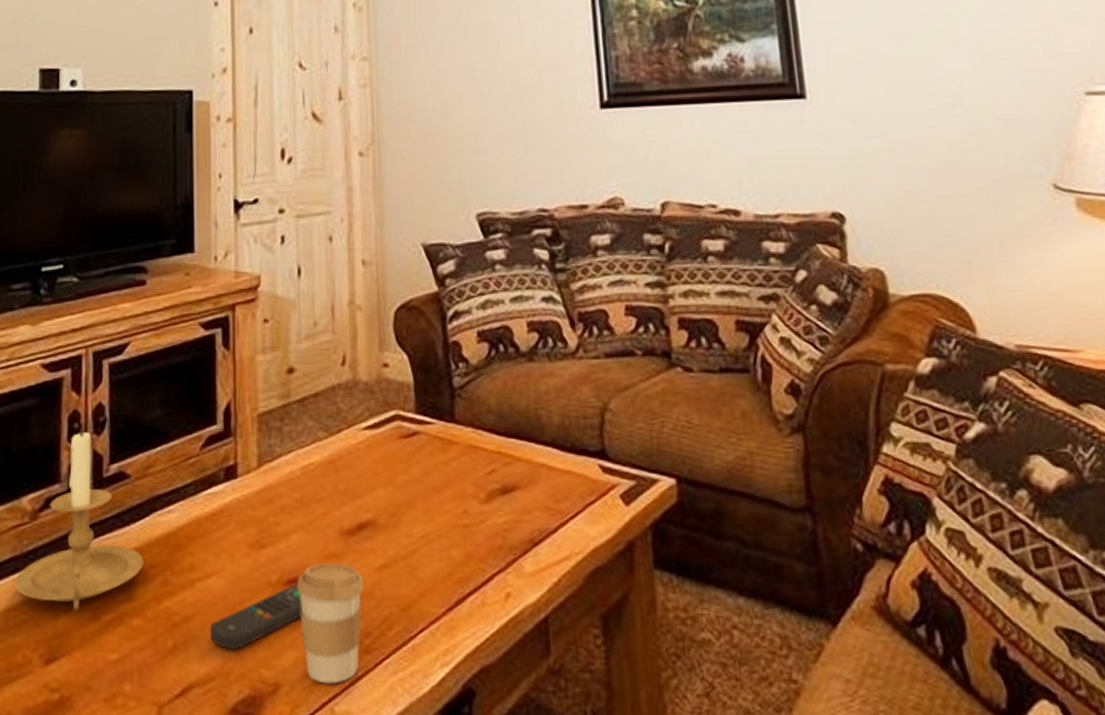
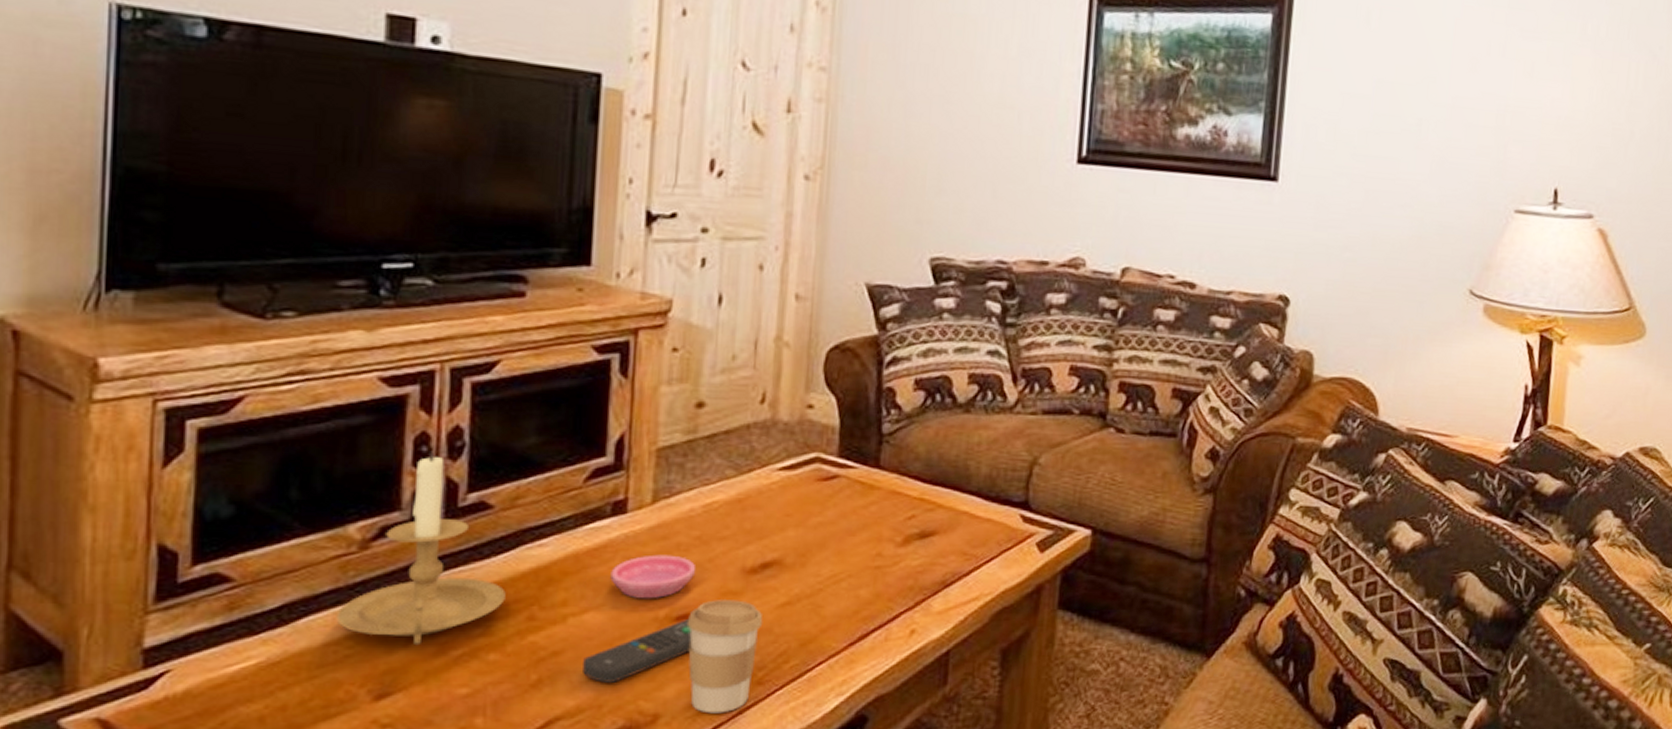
saucer: none [228,518,300,563] -> present [610,554,696,599]

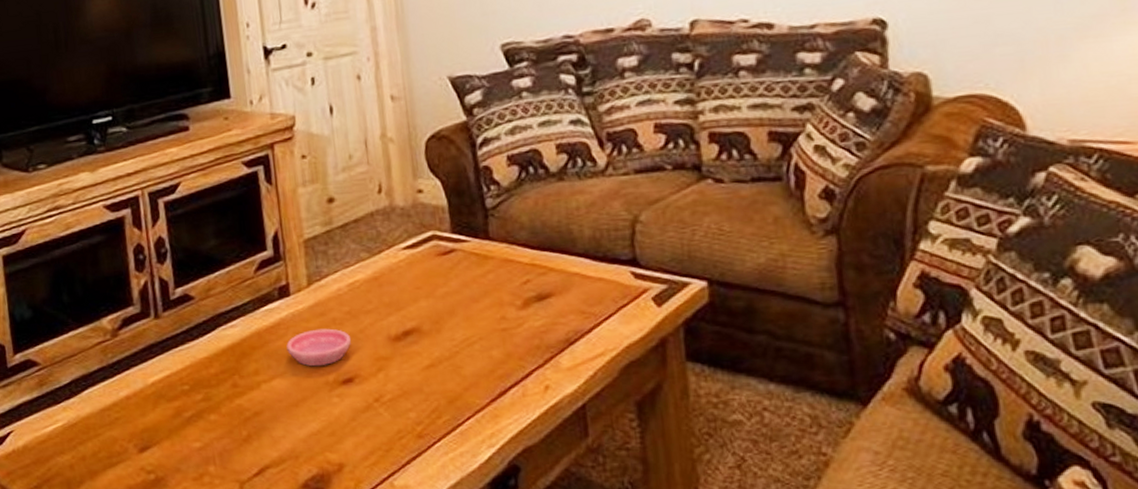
candle holder: present [336,450,506,646] -> none [105,258,214,410]
remote control: present [583,618,692,683] -> none [278,381,359,437]
coffee cup: present [686,600,763,714] -> none [351,364,414,463]

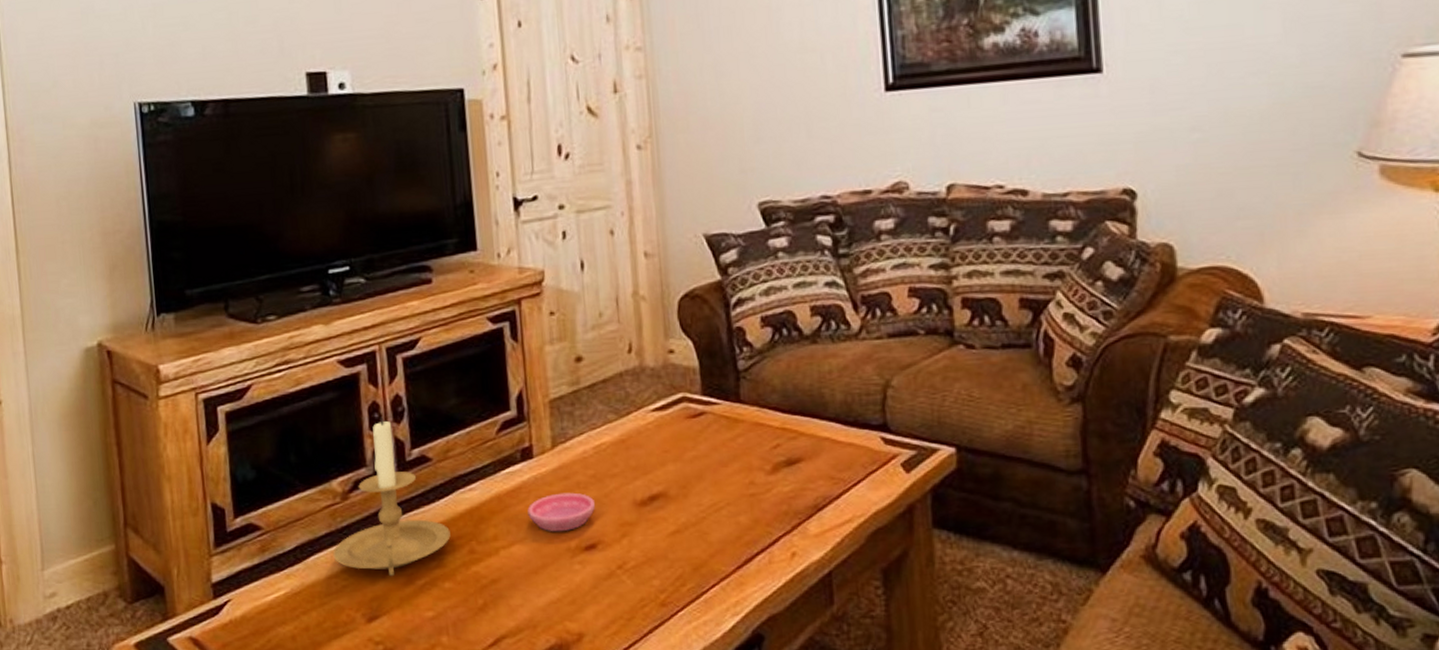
candle holder: none [105,258,214,410] -> present [332,416,451,577]

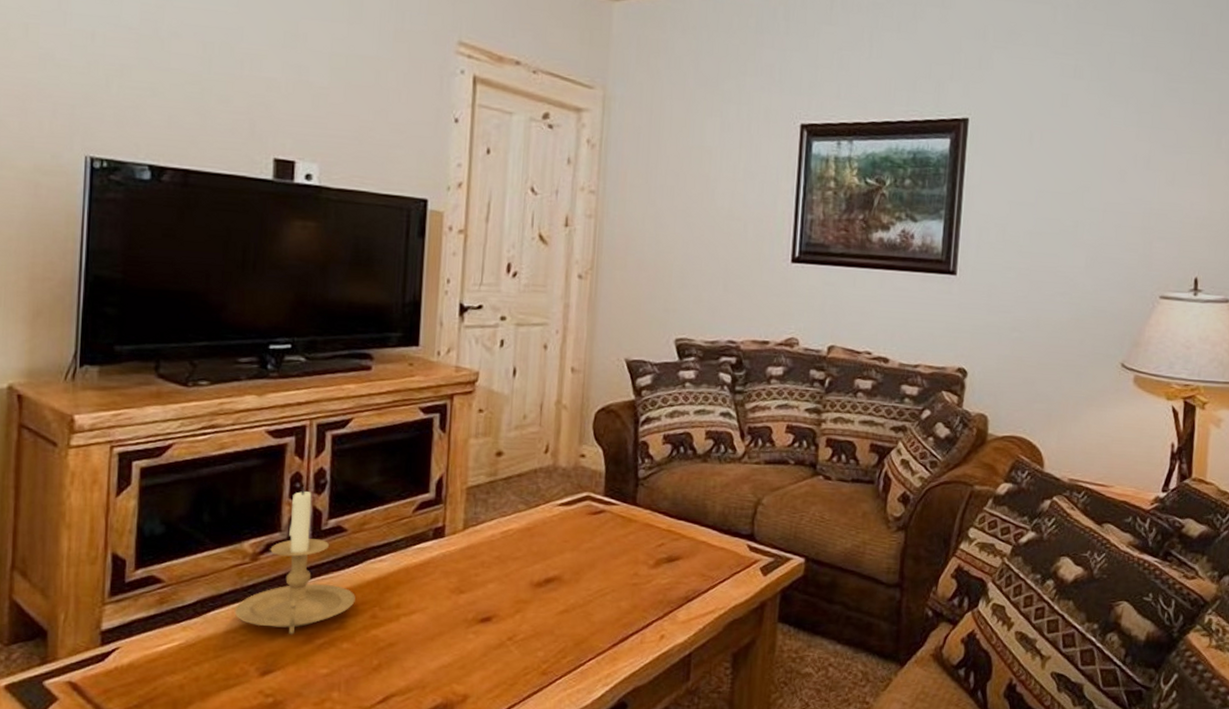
saucer: present [527,492,596,532] -> none [432,570,496,605]

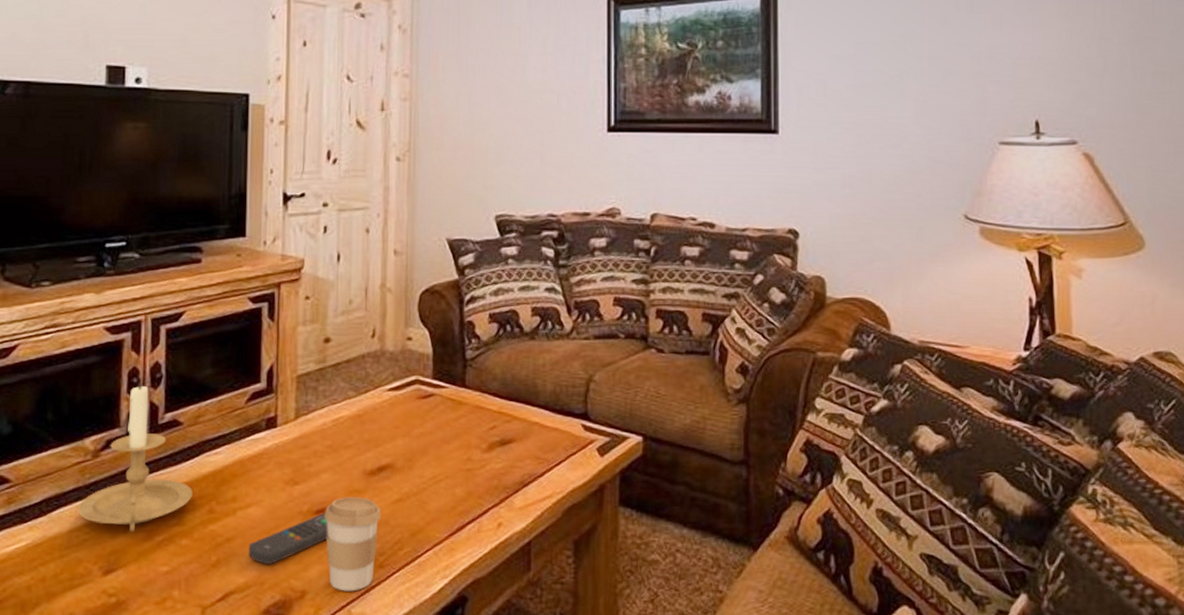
remote control: none [411,620,493,669] -> present [249,512,328,564]
coffee cup: none [488,606,547,696] -> present [324,497,382,591]

